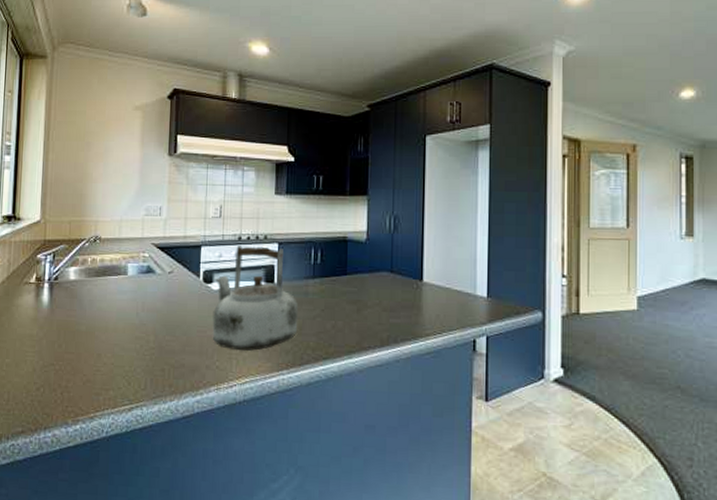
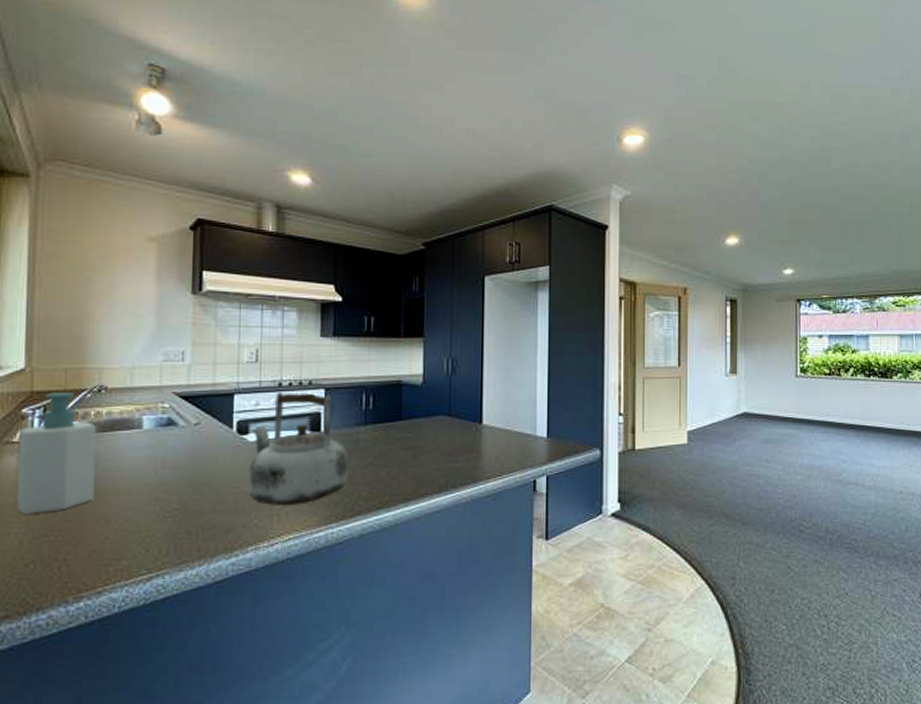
soap bottle: none [32,241,92,345] -> present [16,393,96,514]

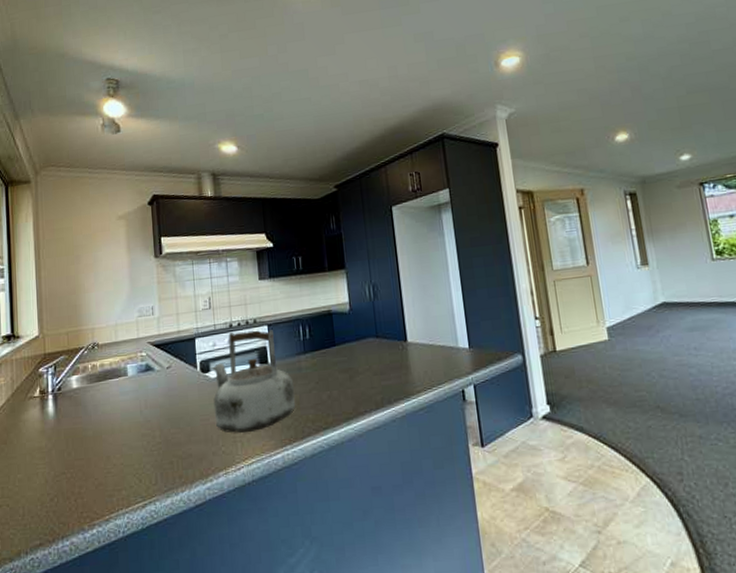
soap bottle: present [16,393,96,514] -> none [38,351,96,456]

